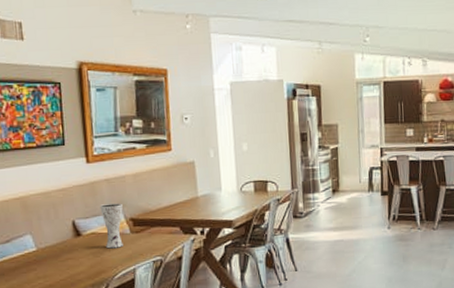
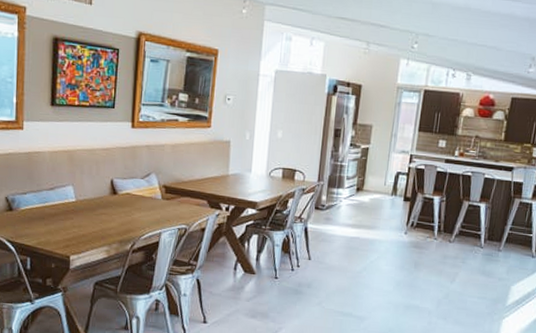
vase: present [100,203,123,249] -> none [137,168,158,211]

